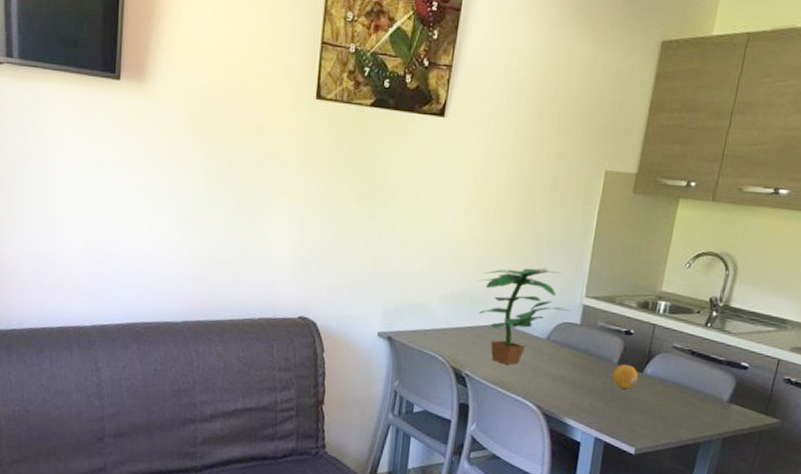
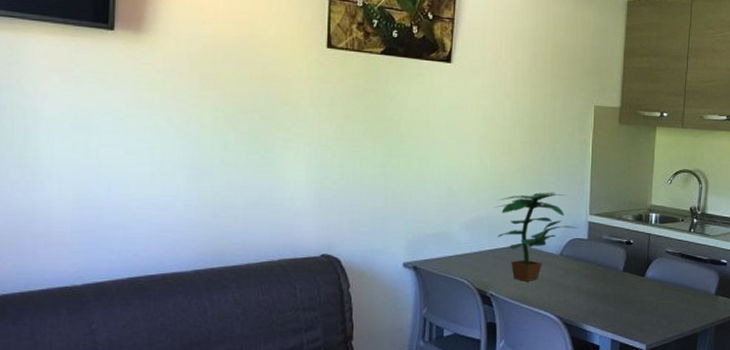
fruit: present [611,364,639,389] -> none [619,270,642,292]

